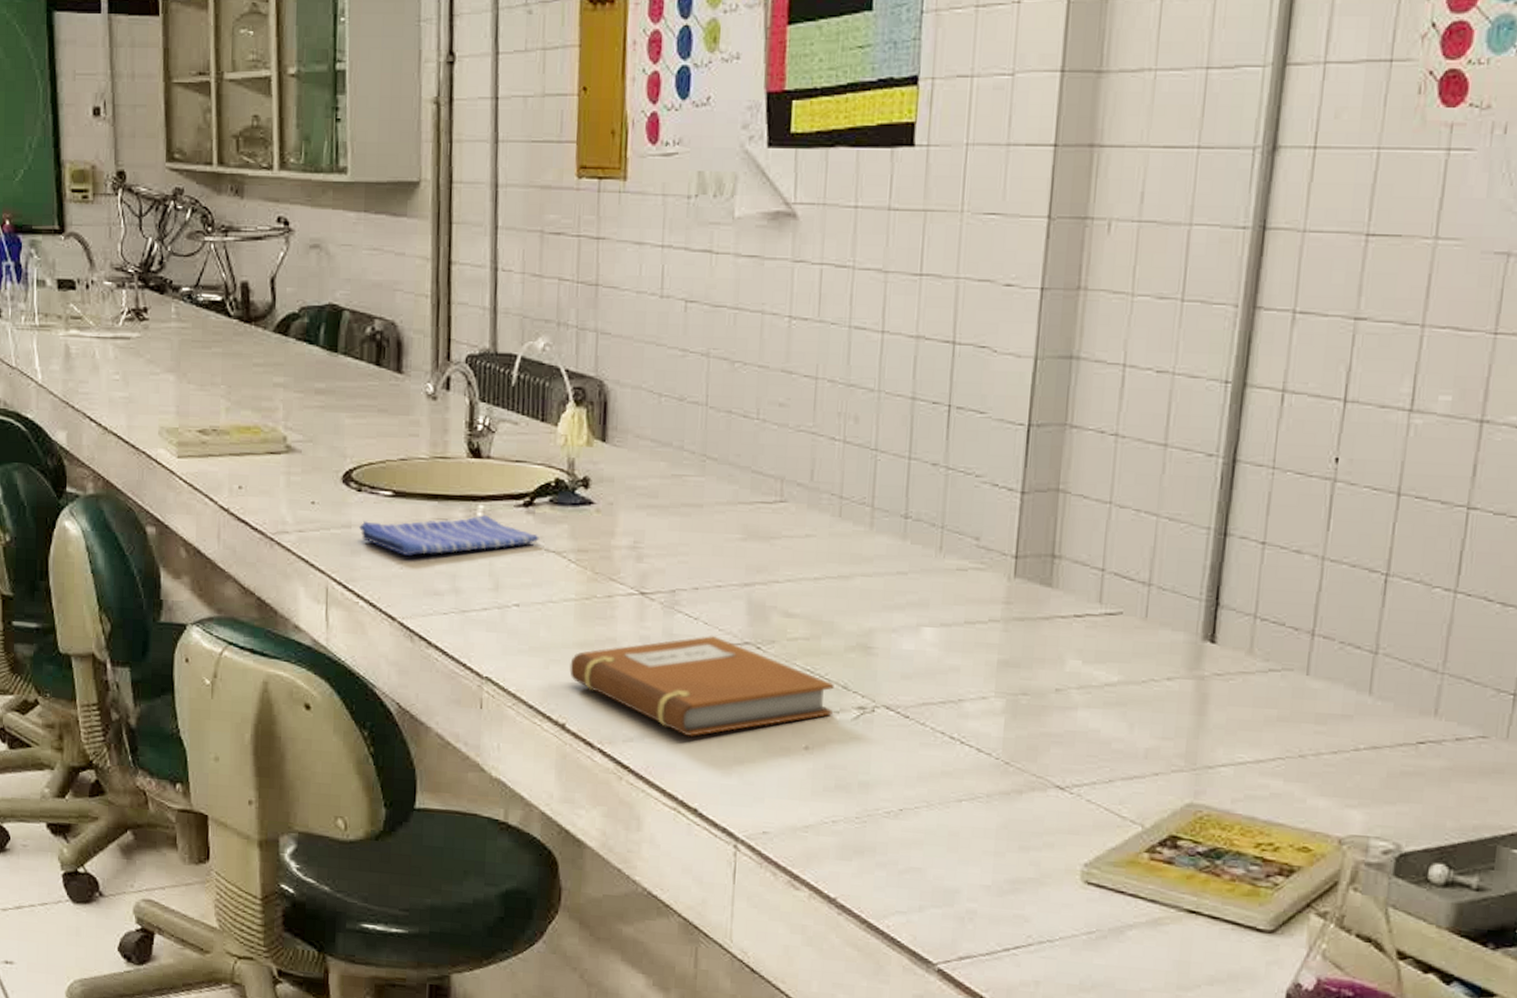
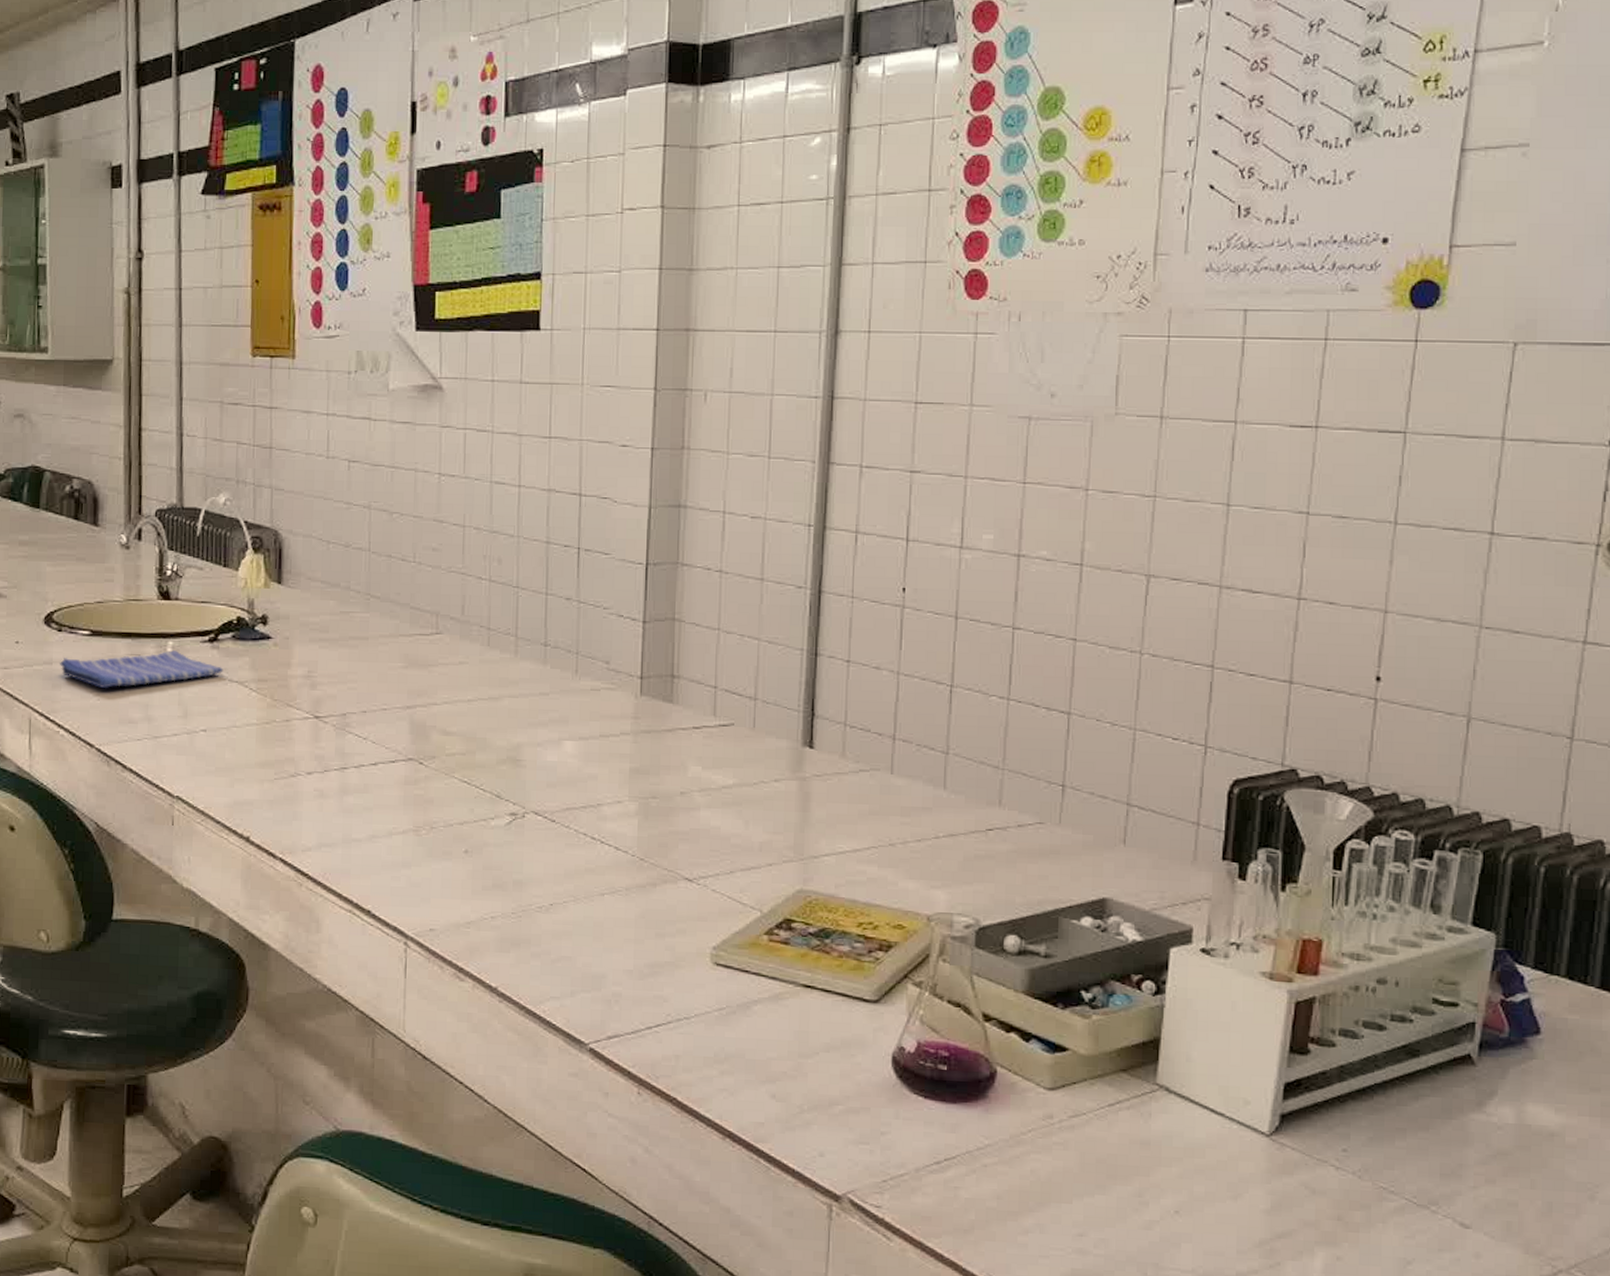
notebook: present [569,635,834,736] -> none [253,752,489,844]

